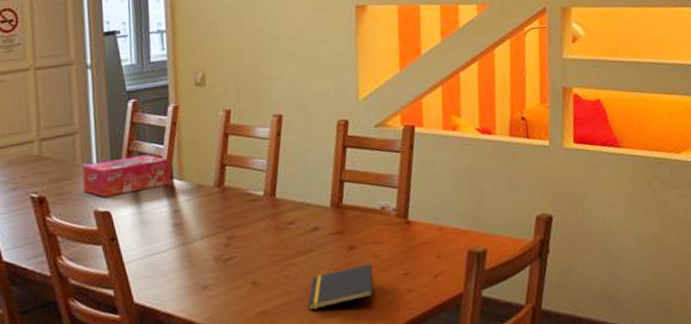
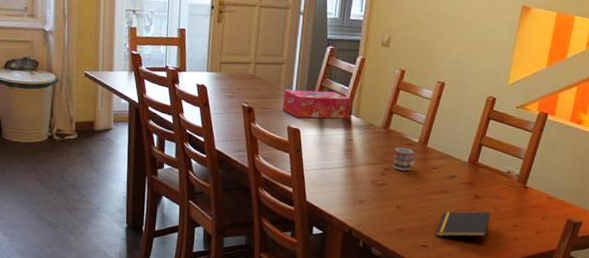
cup: none [236,205,266,236] -> present [393,147,417,171]

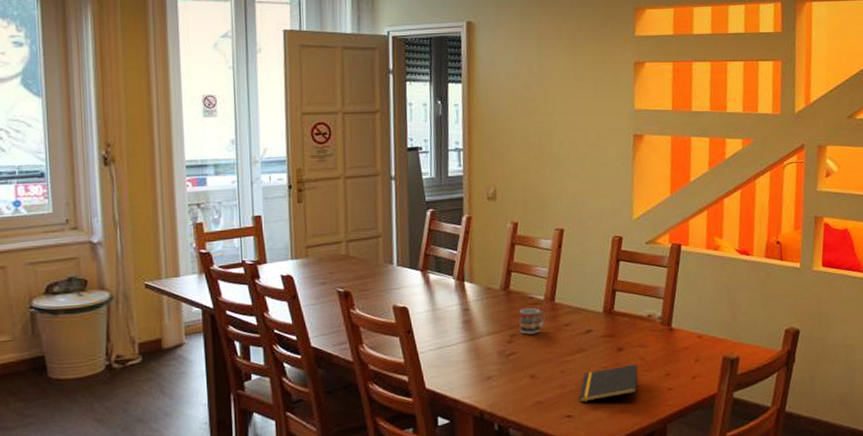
tissue box: present [282,89,350,119] -> none [383,259,462,294]

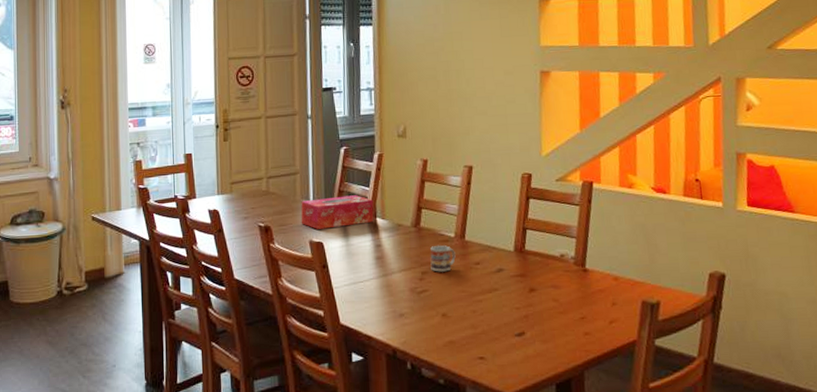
tissue box: none [383,259,462,294] -> present [301,195,374,229]
notepad: present [579,364,638,403] -> none [491,305,552,344]

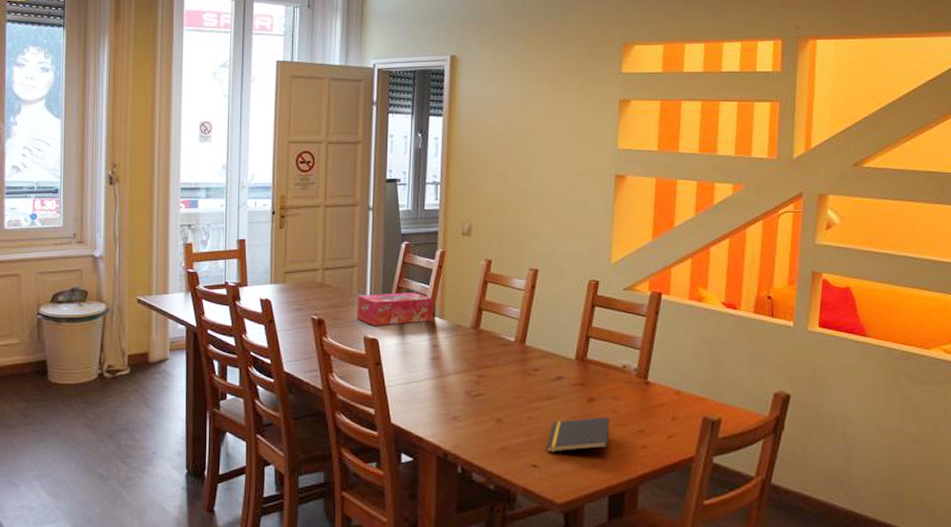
cup: present [430,245,456,272] -> none [488,349,515,376]
notepad: none [491,305,552,344] -> present [546,416,610,453]

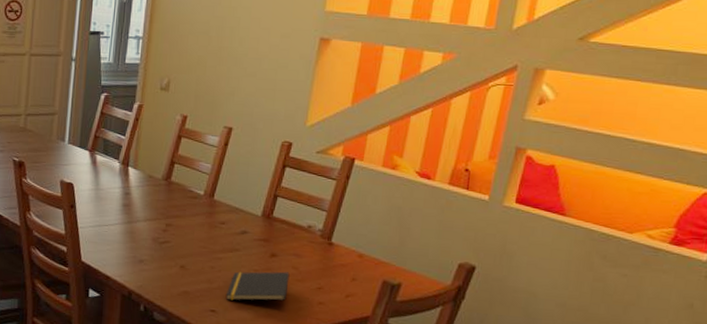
tissue box: present [356,292,432,325] -> none [54,141,127,171]

